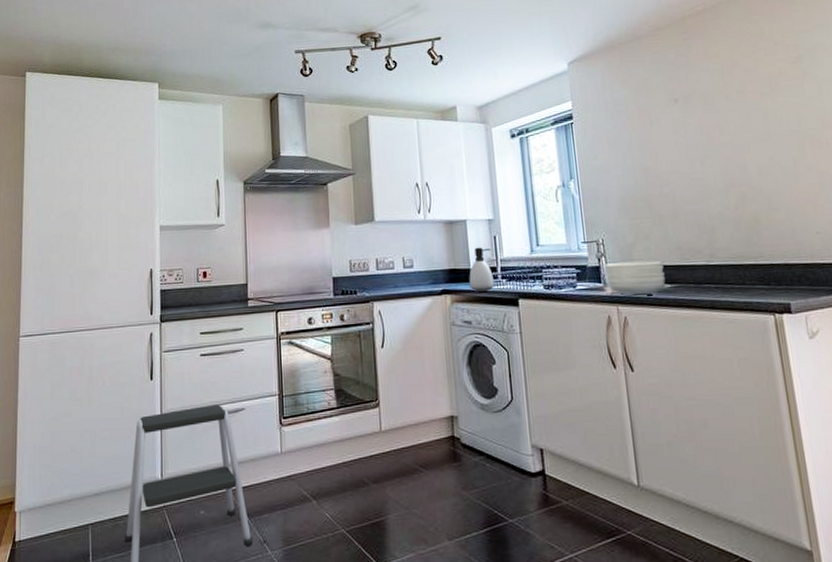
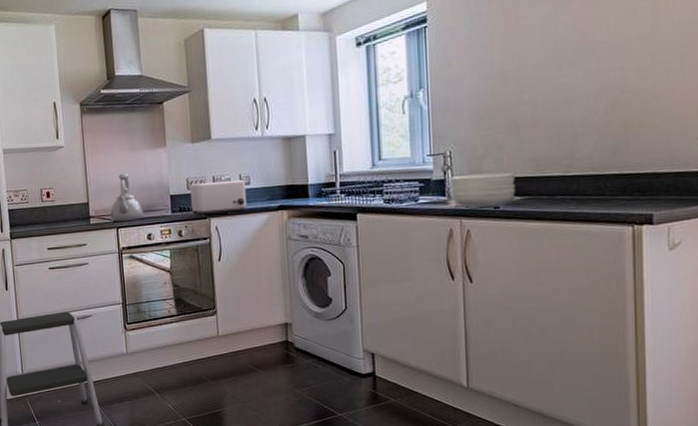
kettle: none [269,253,306,305] -> present [110,173,145,223]
toaster: none [352,262,411,299] -> present [189,179,247,216]
soap dispenser: present [469,247,494,293] -> none [306,162,332,208]

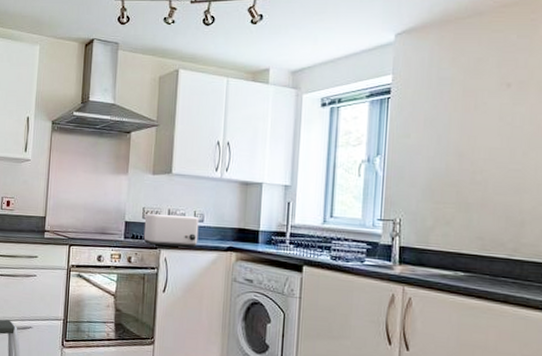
kettle: present [110,173,145,223] -> none [64,193,98,241]
bowl: present [449,172,515,210] -> none [395,243,461,281]

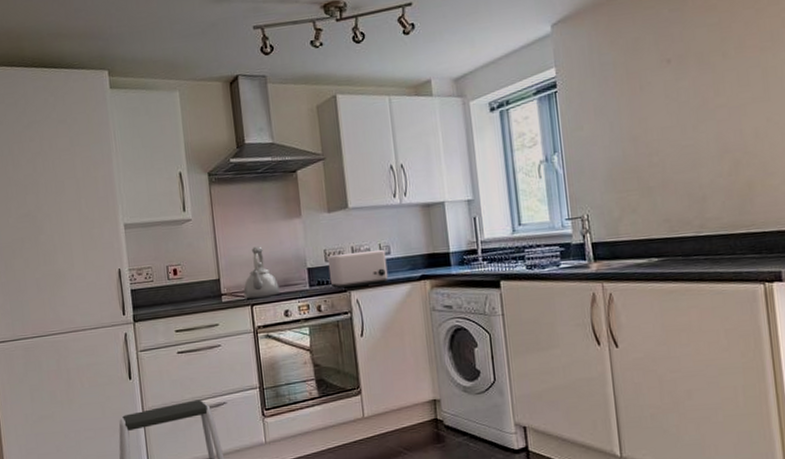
kettle: none [64,193,98,241] -> present [243,246,281,299]

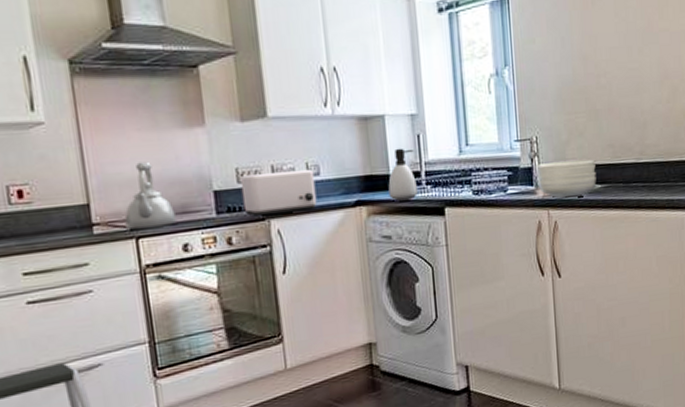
soap dispenser: none [448,229,475,277] -> present [388,148,418,202]
bowl: none [588,234,653,273] -> present [536,159,597,199]

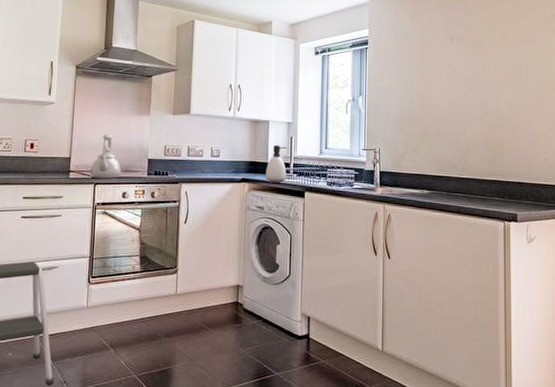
toaster: present [240,169,317,217] -> none [165,150,216,181]
bowl: present [536,159,597,199] -> none [377,169,425,199]

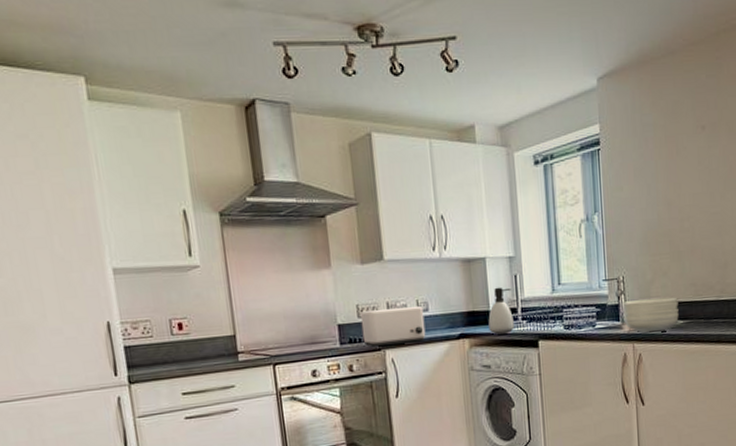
kettle: present [90,134,122,180] -> none [264,299,308,358]
toaster: none [165,150,216,181] -> present [360,306,426,348]
bowl: none [377,169,425,199] -> present [622,297,679,334]

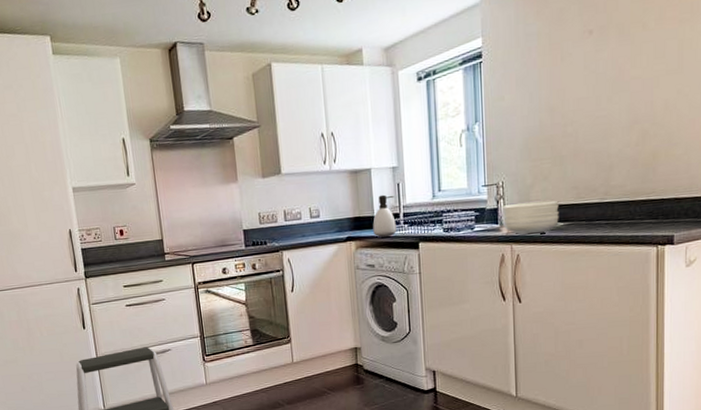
toaster: present [360,306,426,348] -> none [261,213,317,249]

